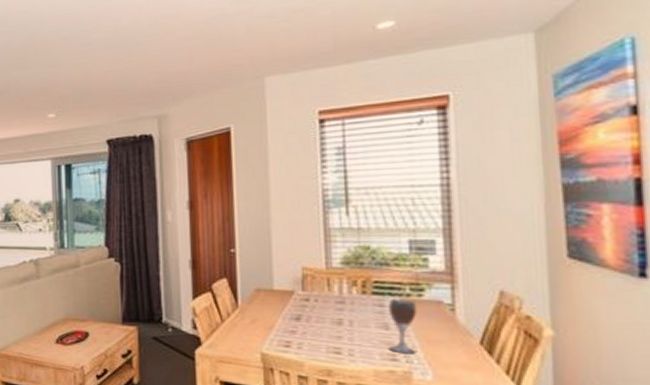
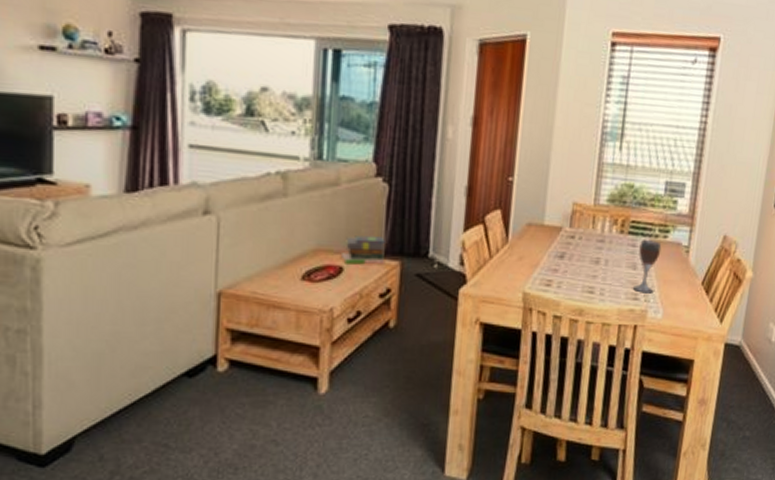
books: none [85,306,124,330] -> present [340,235,386,266]

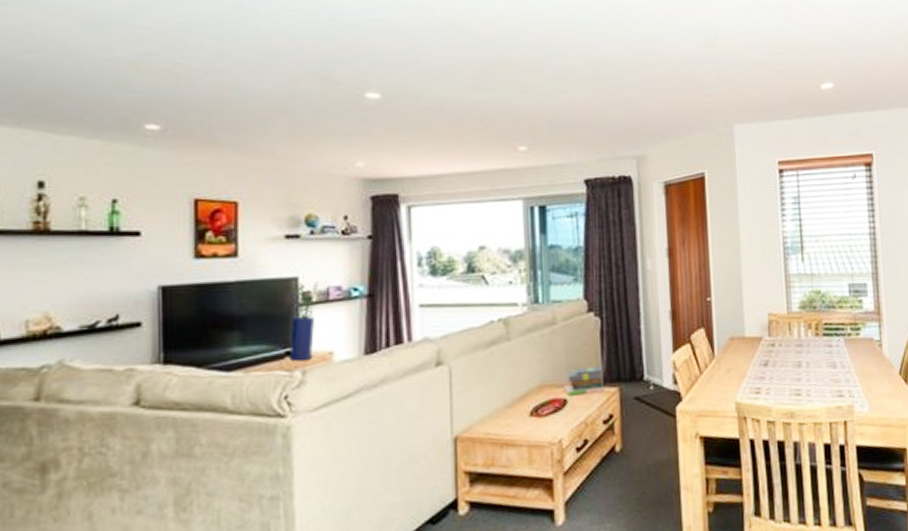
vase: none [42,102,76,192] -> present [290,281,318,362]
cup: present [632,240,662,294] -> none [835,339,856,390]

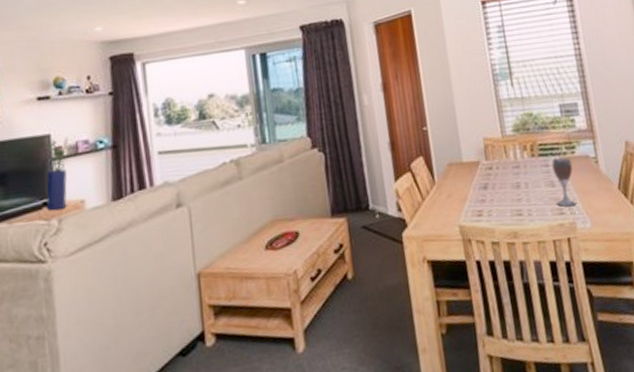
books: present [563,366,605,396] -> none [294,199,333,229]
cup: none [835,339,856,390] -> present [552,158,576,207]

